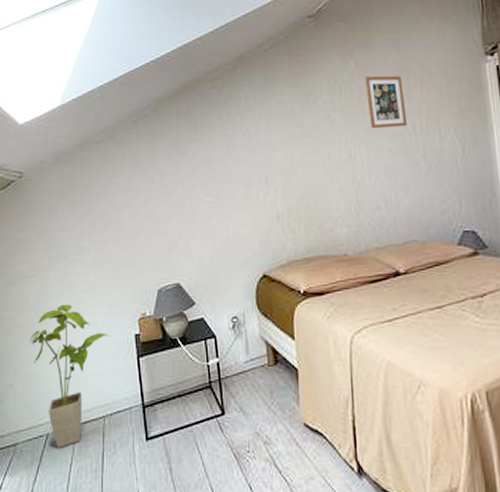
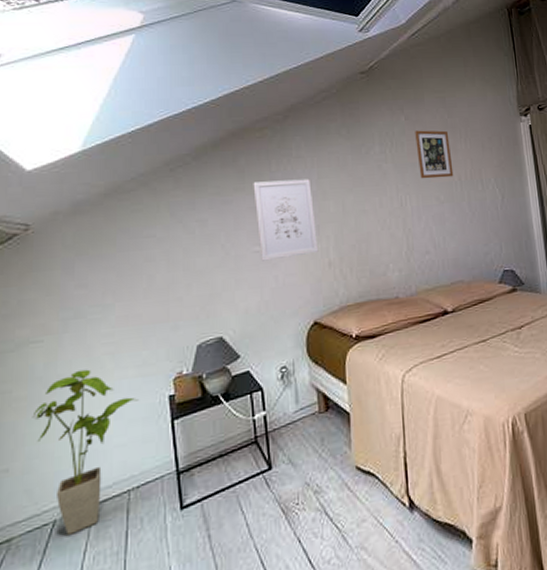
wall art: none [205,129,267,212] -> present [253,178,319,261]

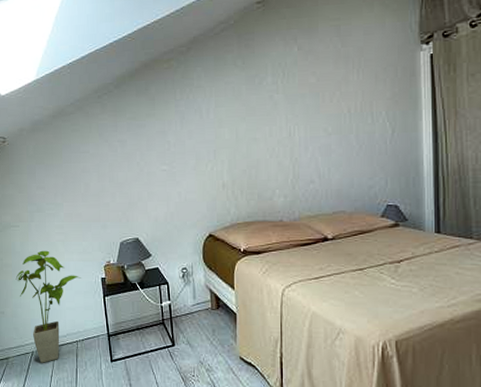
wall art: present [253,178,319,261] -> none [161,107,215,179]
picture frame: present [415,130,454,179] -> none [307,60,343,110]

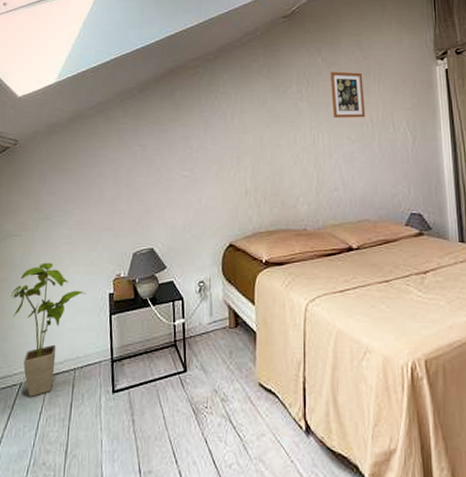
picture frame: none [307,60,343,110] -> present [330,71,366,119]

